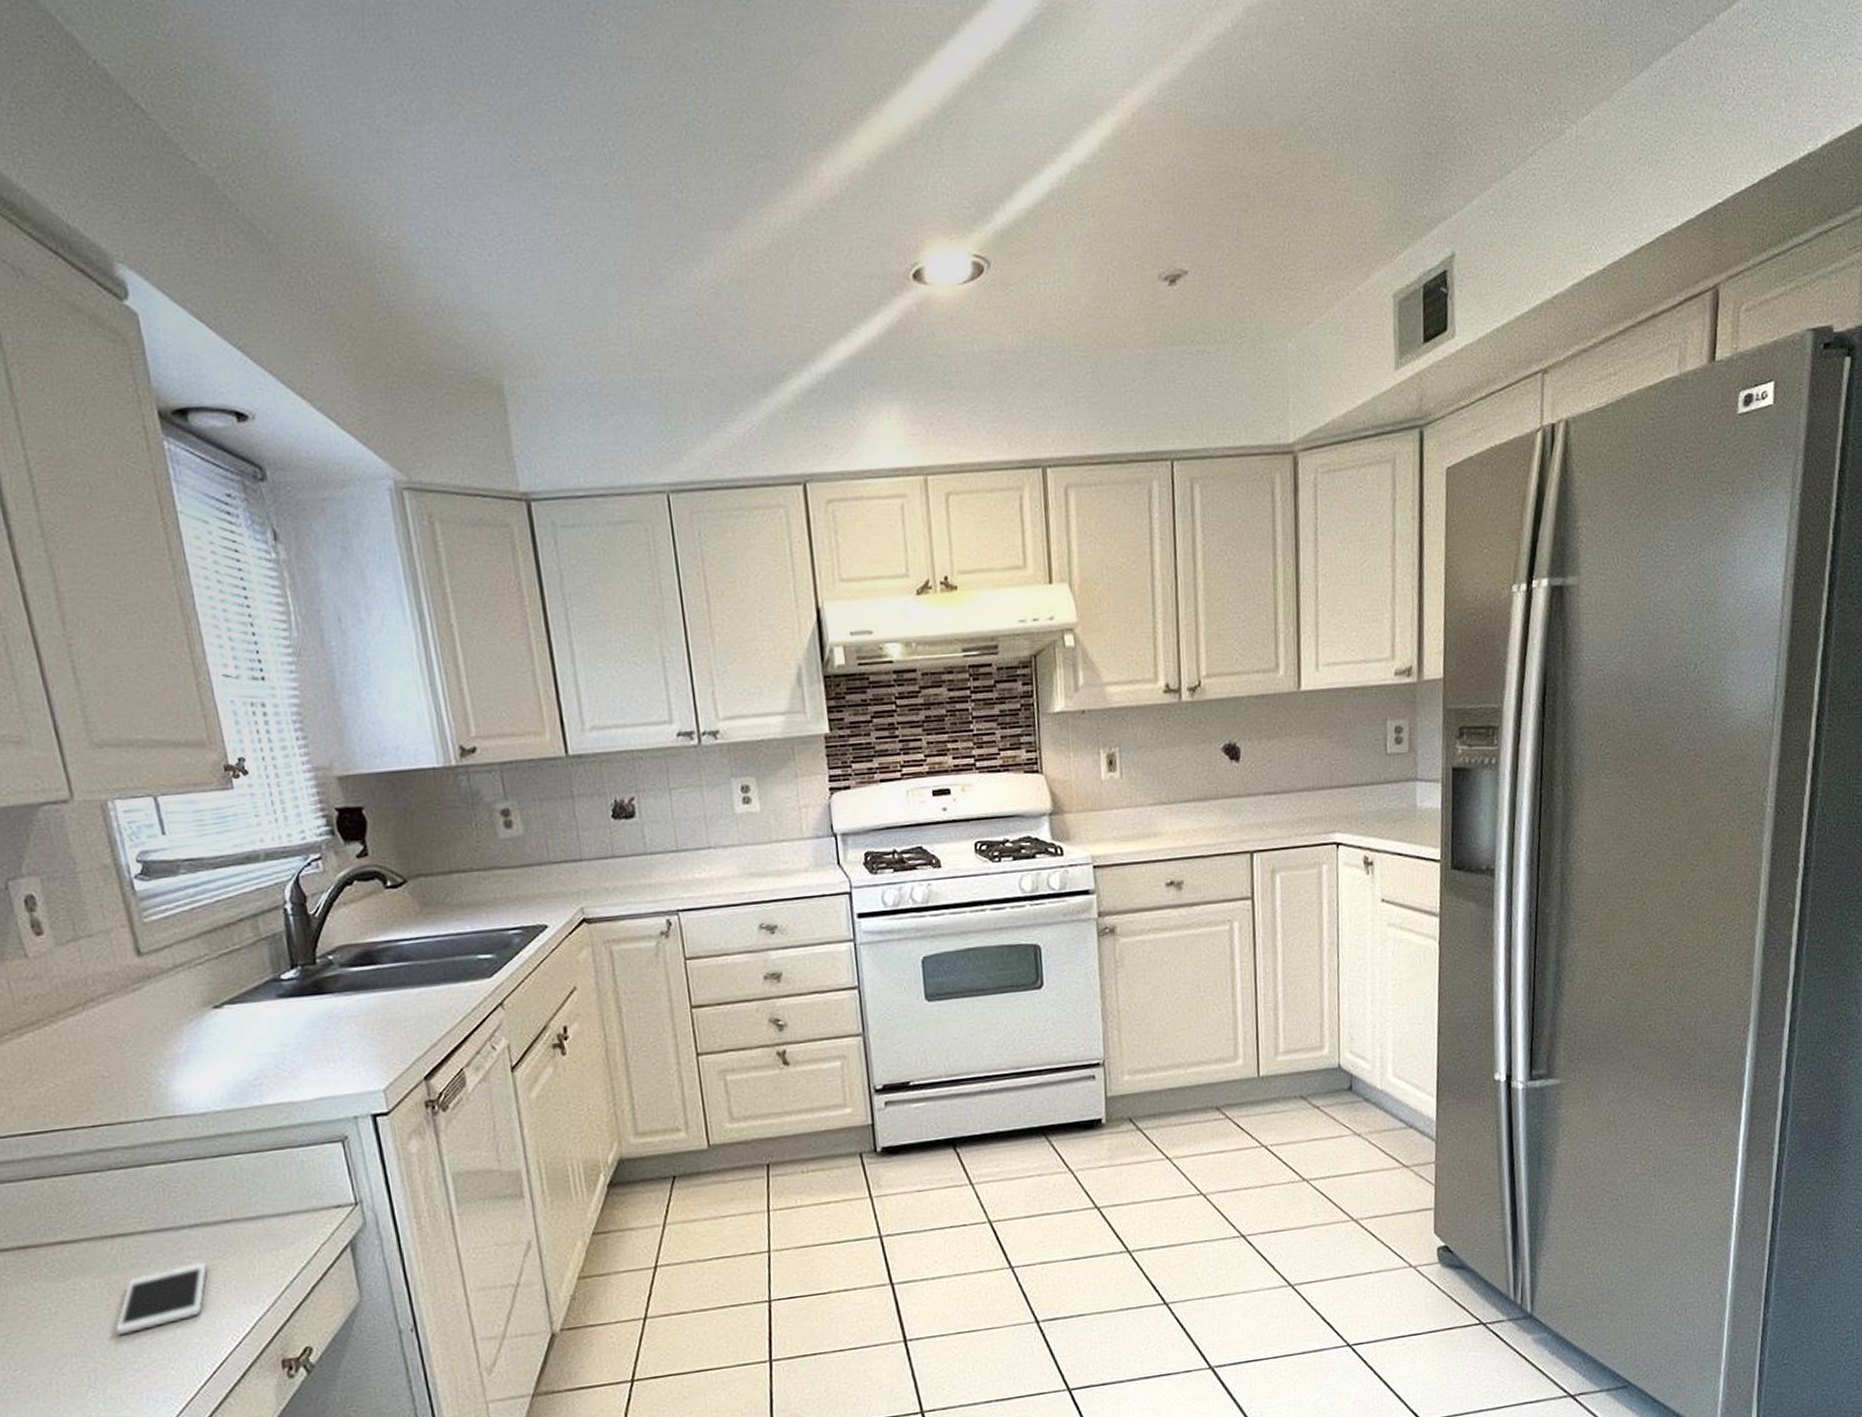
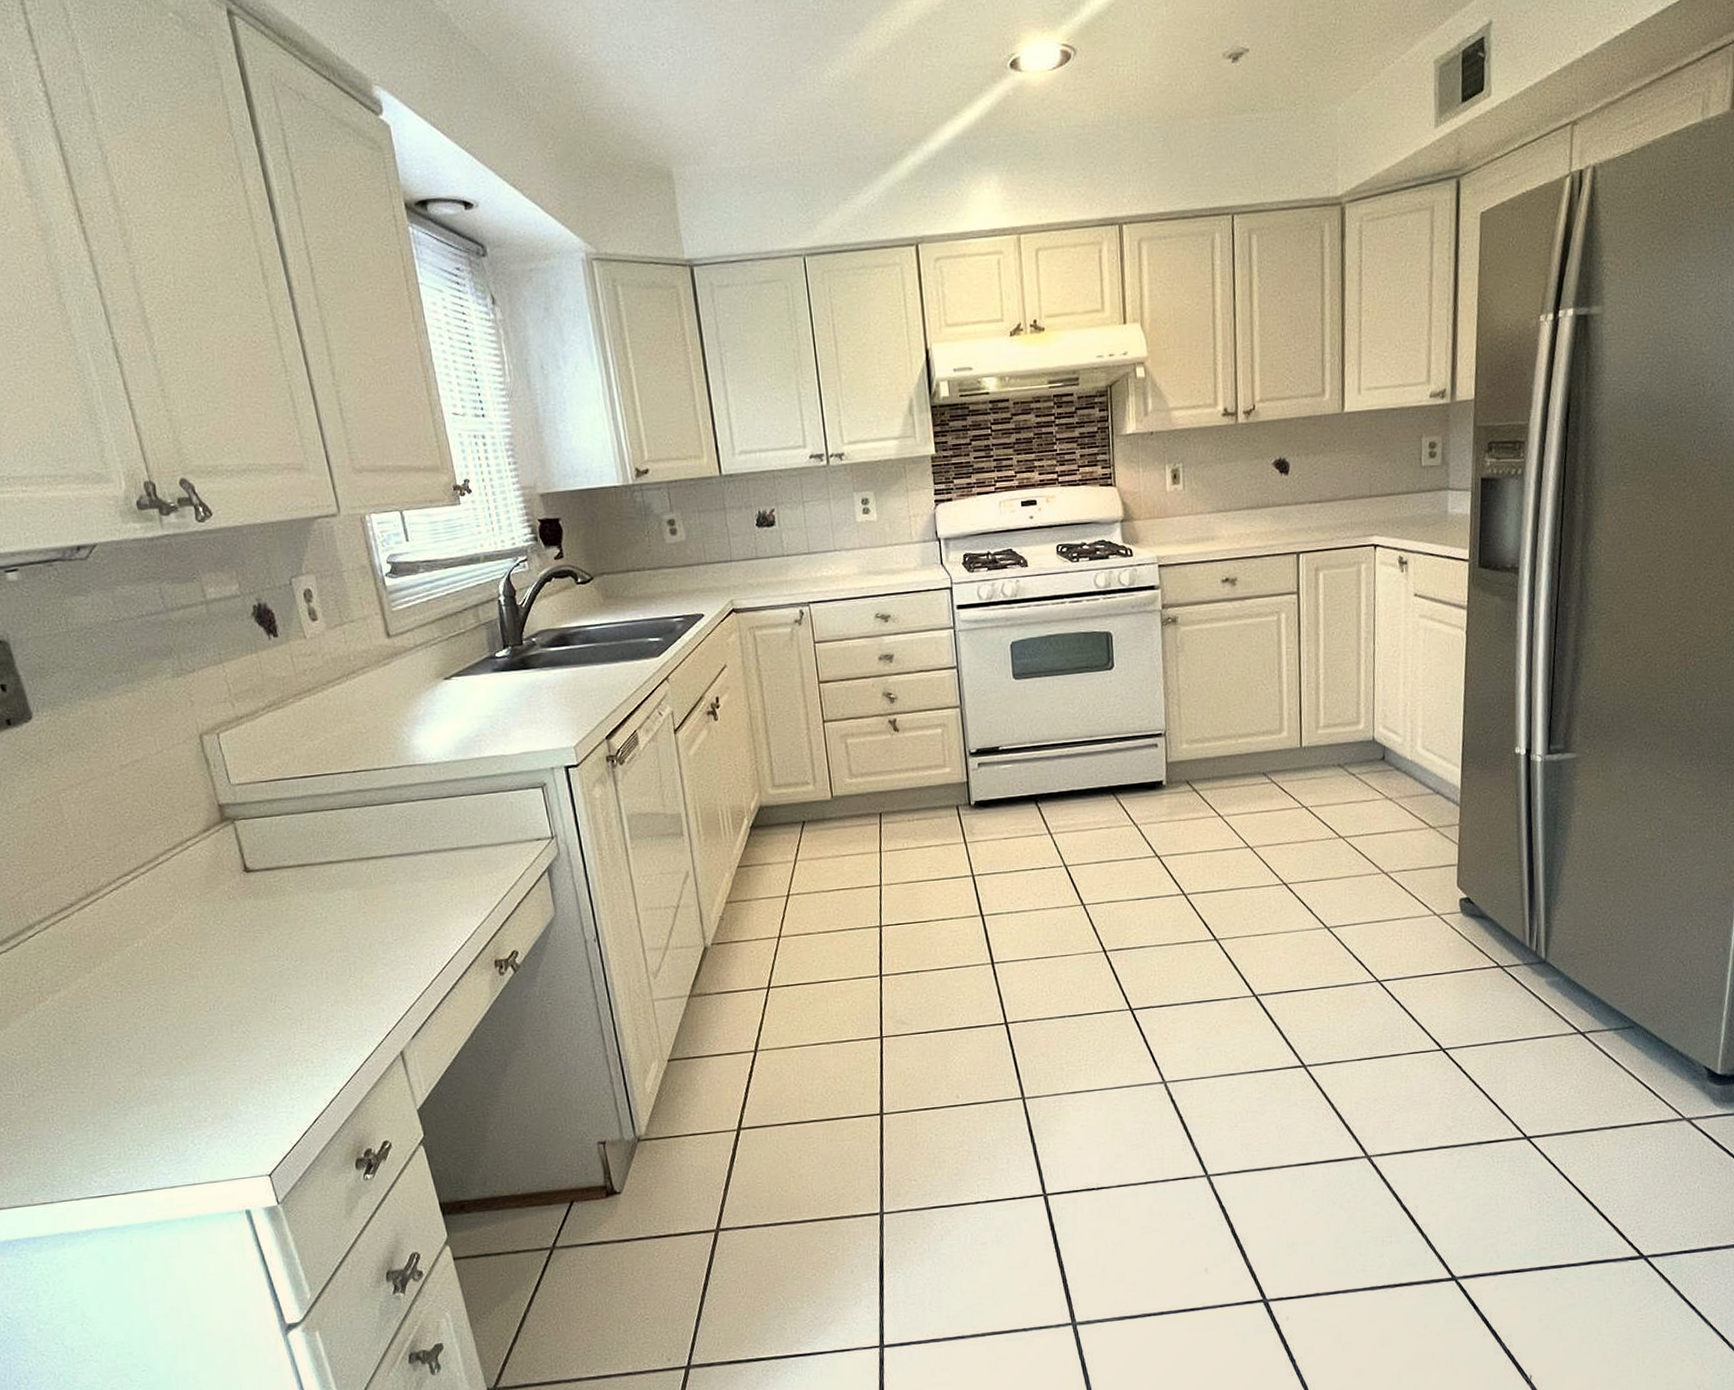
cell phone: present [115,1261,207,1335] -> none [369,880,439,936]

